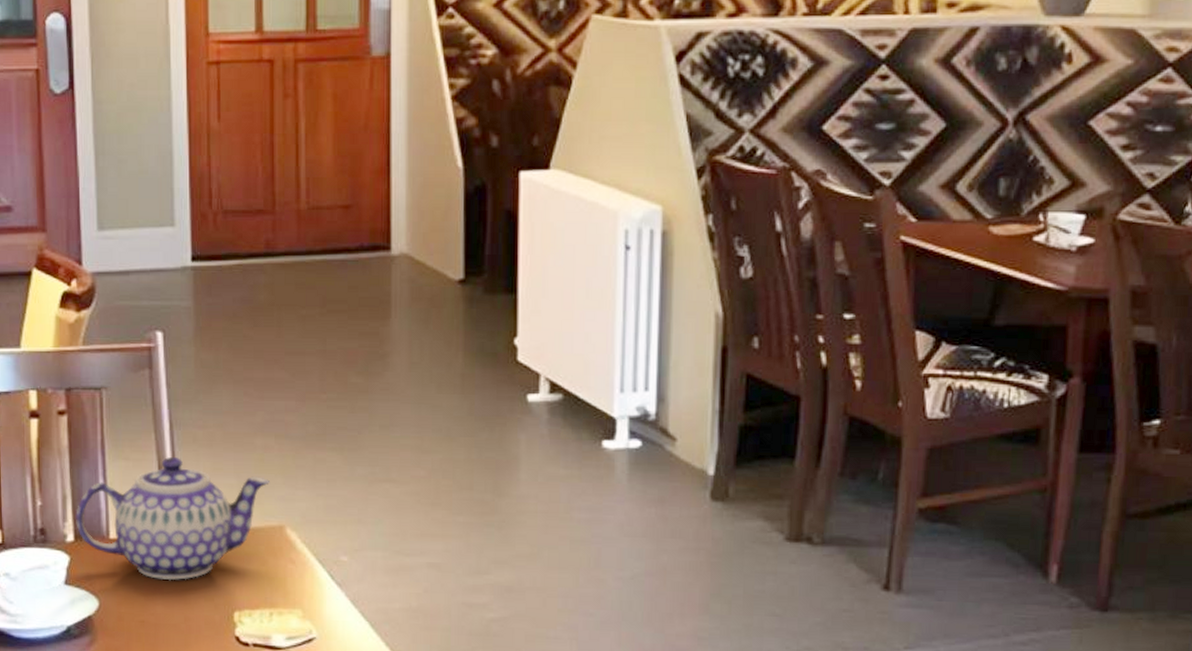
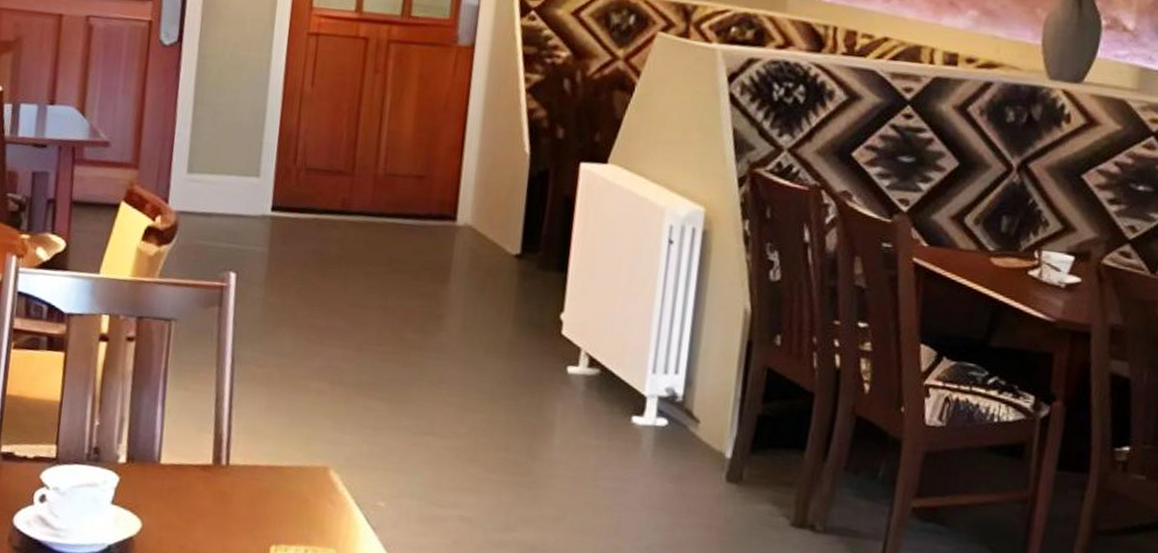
teapot: present [76,457,270,581] -> none [130,391,320,511]

